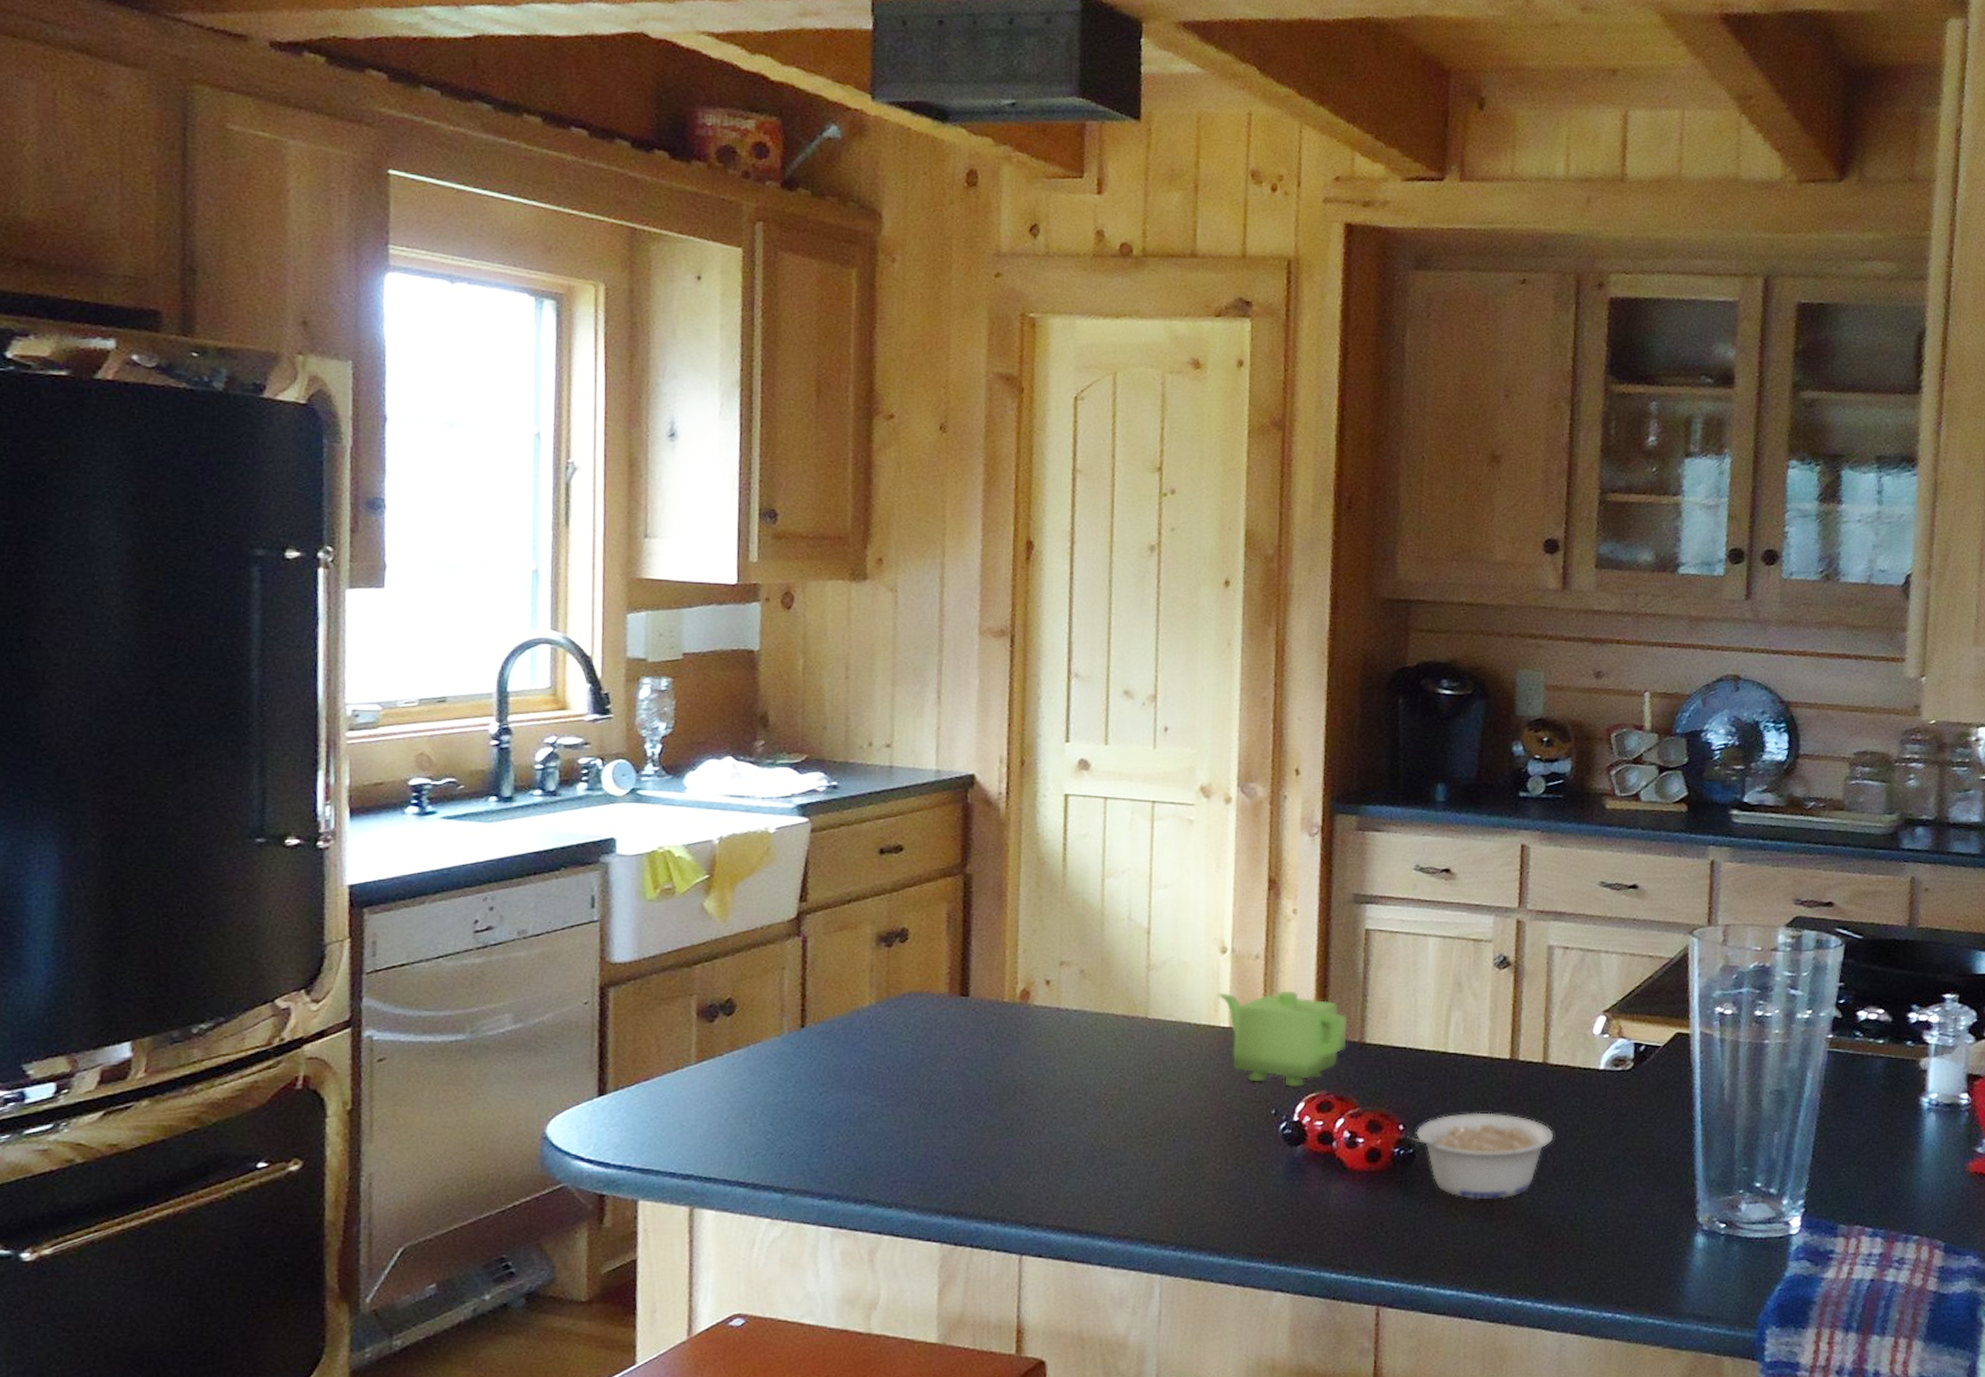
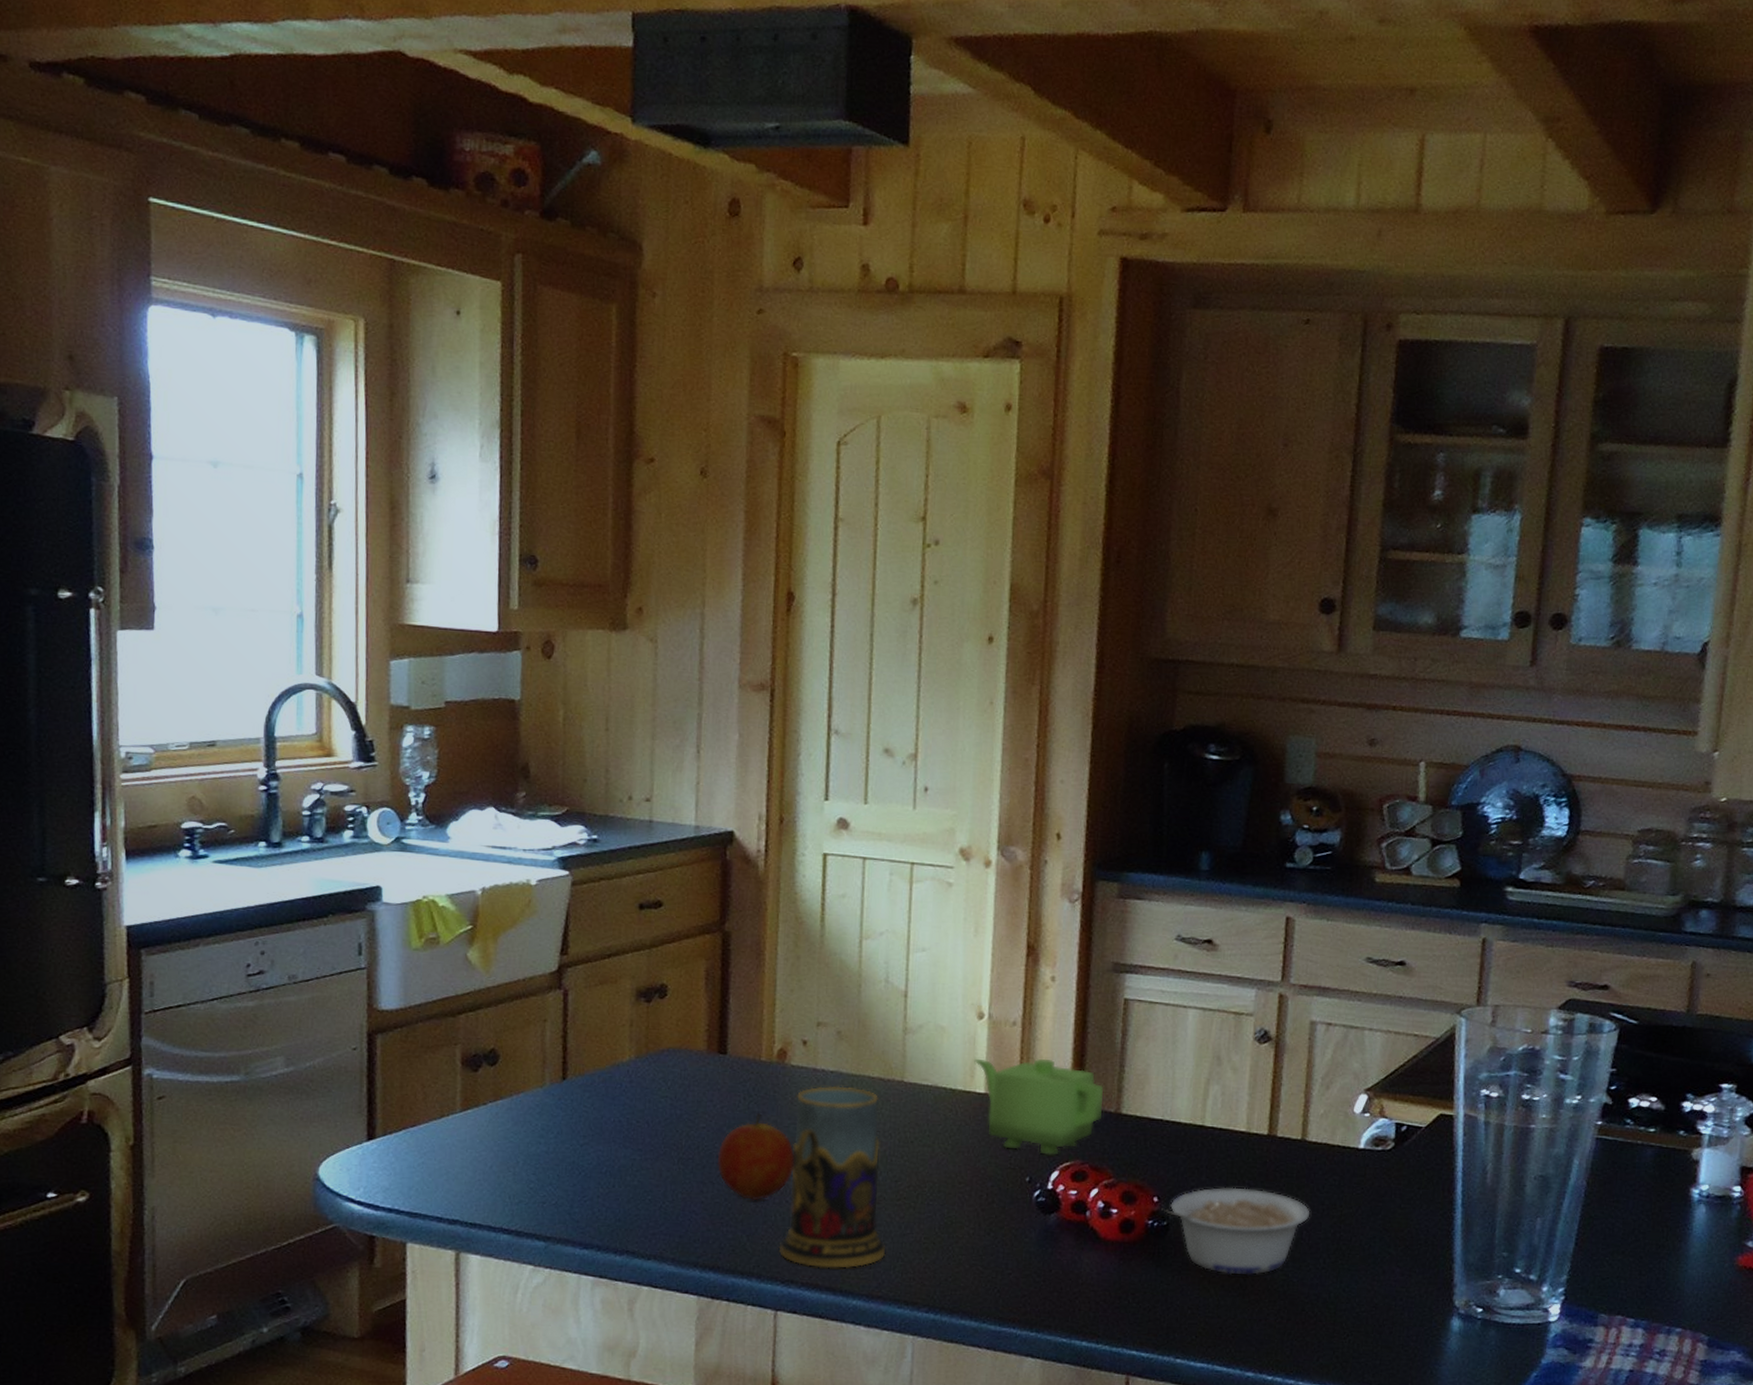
fruit: none [959,1055,1038,1144] -> present [717,1113,794,1201]
mug: none [1023,1024,1132,1209] -> present [778,1086,886,1269]

